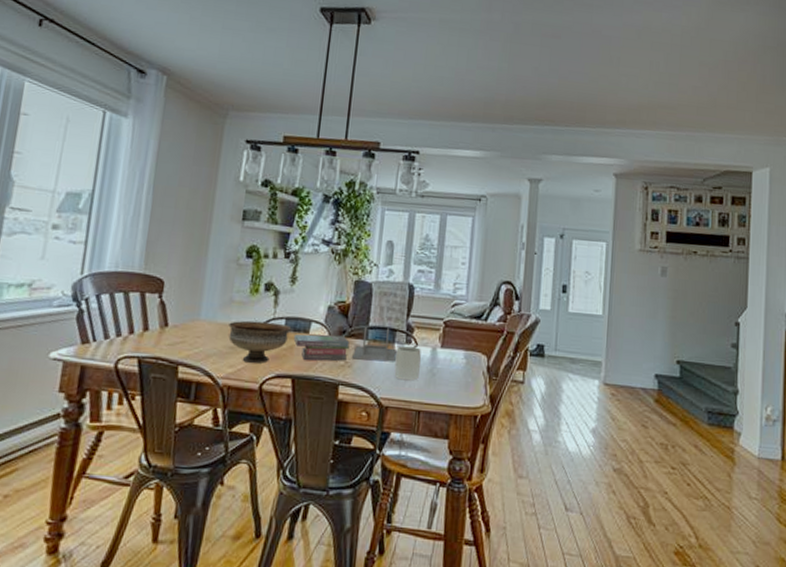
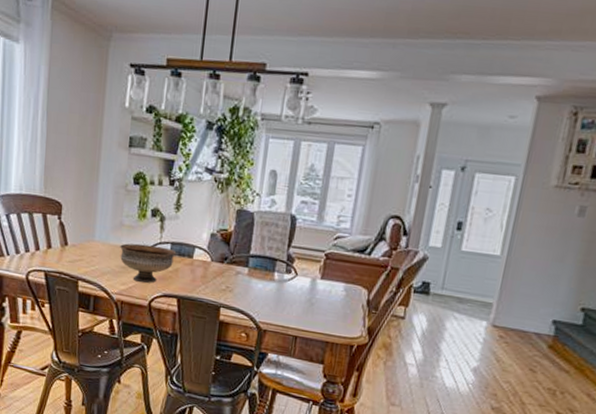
books: present [293,334,350,361] -> none [178,258,231,286]
napkin holder: present [352,326,396,362] -> none [233,254,276,290]
mug: present [394,346,422,381] -> none [273,275,301,309]

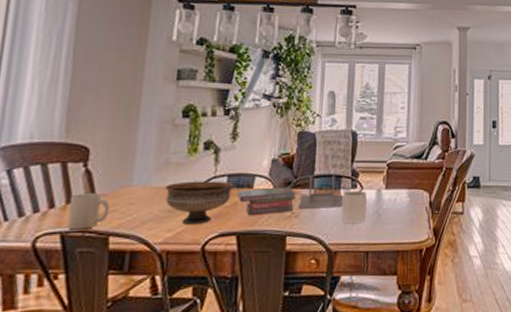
cup: none [48,241,79,272] -> present [66,193,110,230]
books: none [178,258,231,286] -> present [236,187,295,216]
napkin holder: none [233,254,276,290] -> present [299,175,343,209]
mug: none [273,275,301,309] -> present [341,191,368,224]

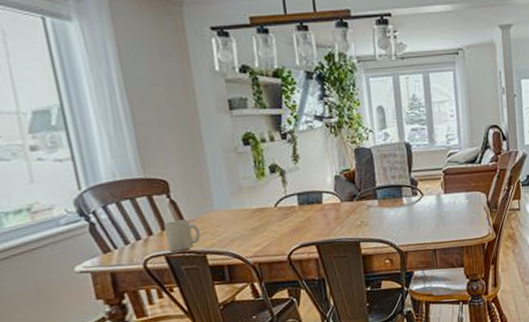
bowl: present [165,181,235,224] -> none [244,199,305,240]
books: present [236,187,295,216] -> none [308,199,362,228]
napkin holder: present [299,175,343,209] -> none [366,185,406,218]
mug: present [341,191,368,224] -> none [405,197,430,228]

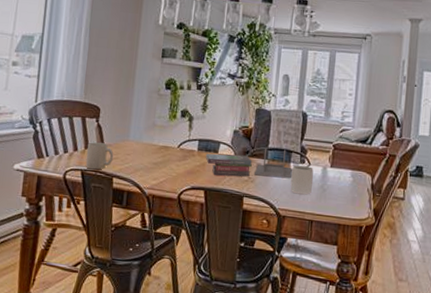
books: none [308,199,362,228] -> present [205,153,252,177]
napkin holder: none [366,185,406,218] -> present [254,148,292,179]
mug: none [405,197,430,228] -> present [290,165,314,195]

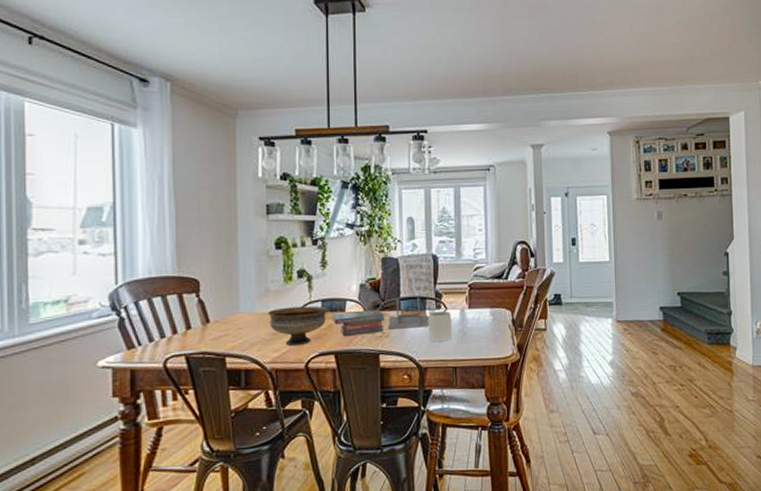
cup: present [85,142,114,170] -> none [189,320,223,352]
bowl: none [152,141,204,177] -> present [268,306,328,346]

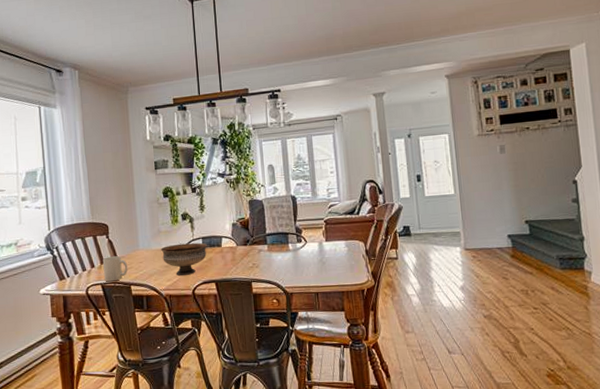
cup: none [189,320,223,352] -> present [102,256,128,282]
books: present [331,309,384,337] -> none [210,244,254,268]
napkin holder: present [388,297,428,329] -> none [258,233,292,261]
mug: present [428,311,453,342] -> none [291,244,313,271]

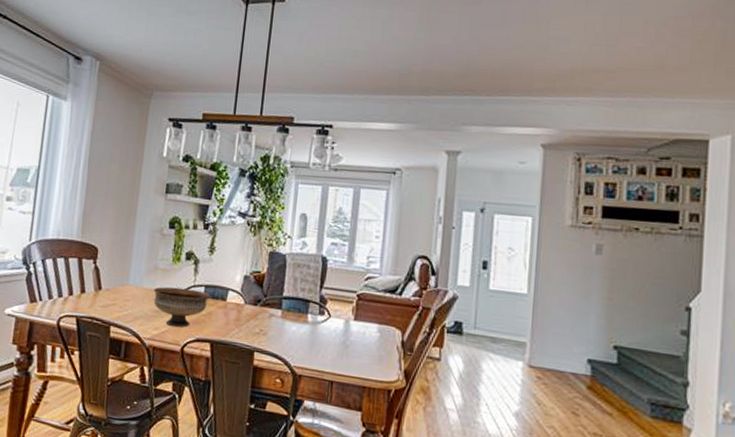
cup: present [102,256,128,282] -> none [80,286,112,317]

